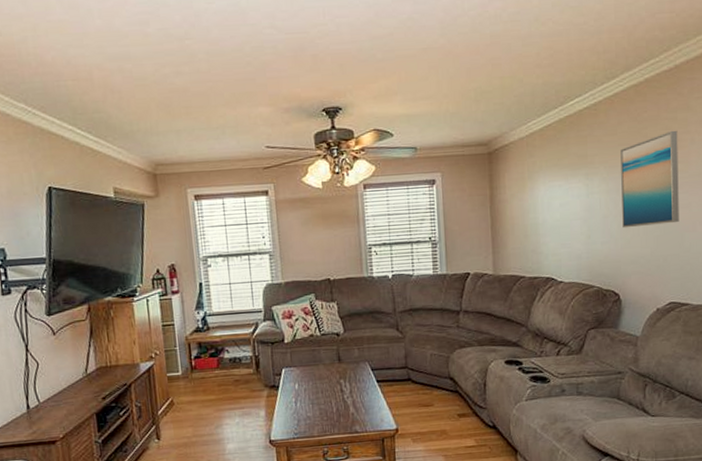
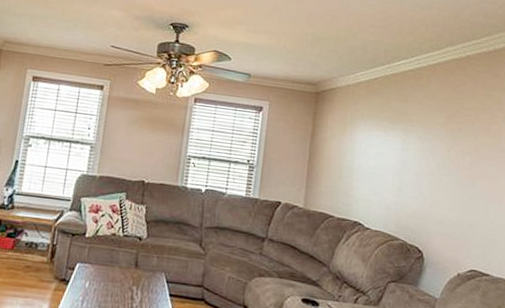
wall art: present [620,130,679,229] -> none [433,106,492,193]

